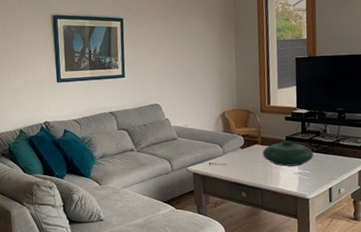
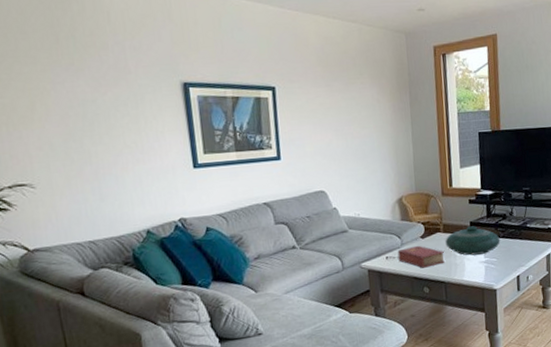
book: none [219,154,262,175] -> present [397,245,445,268]

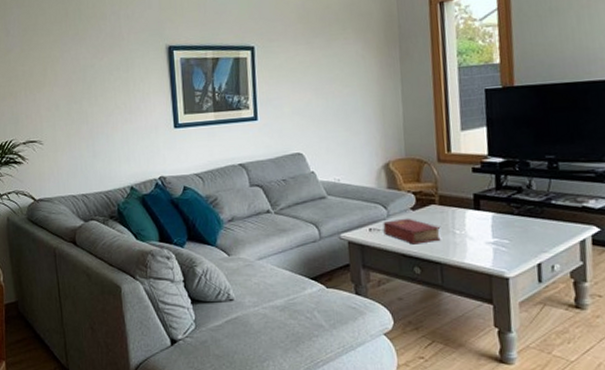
decorative bowl: present [445,226,500,256] -> none [441,199,514,234]

